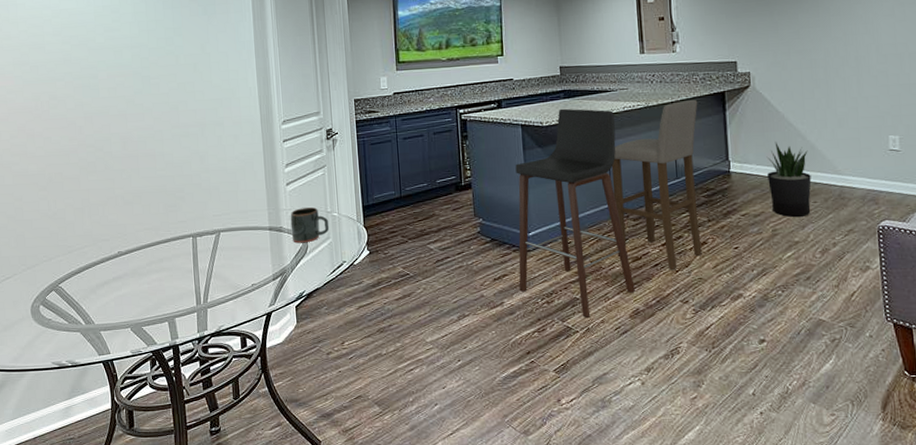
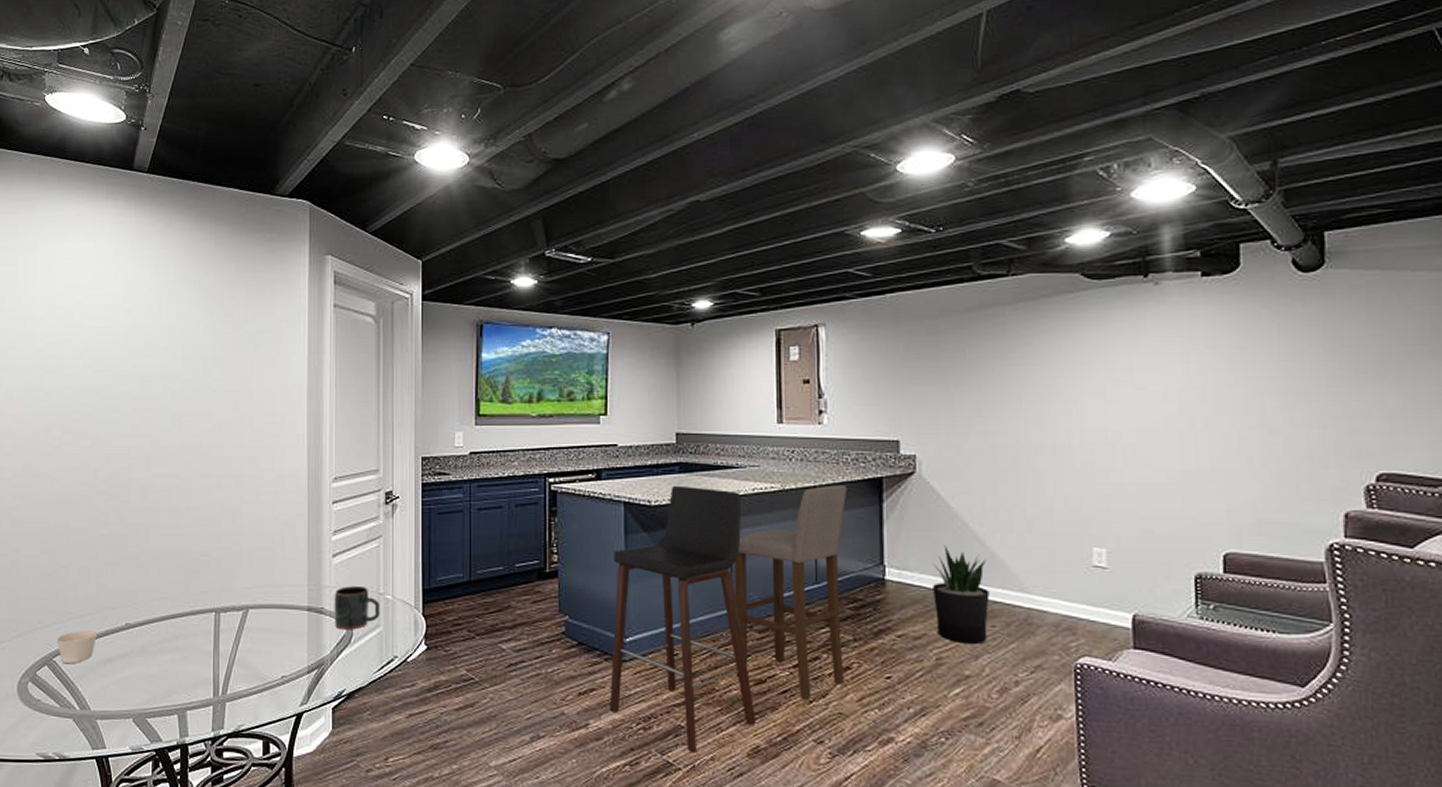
candle: none [61,259,95,289] -> present [57,630,97,664]

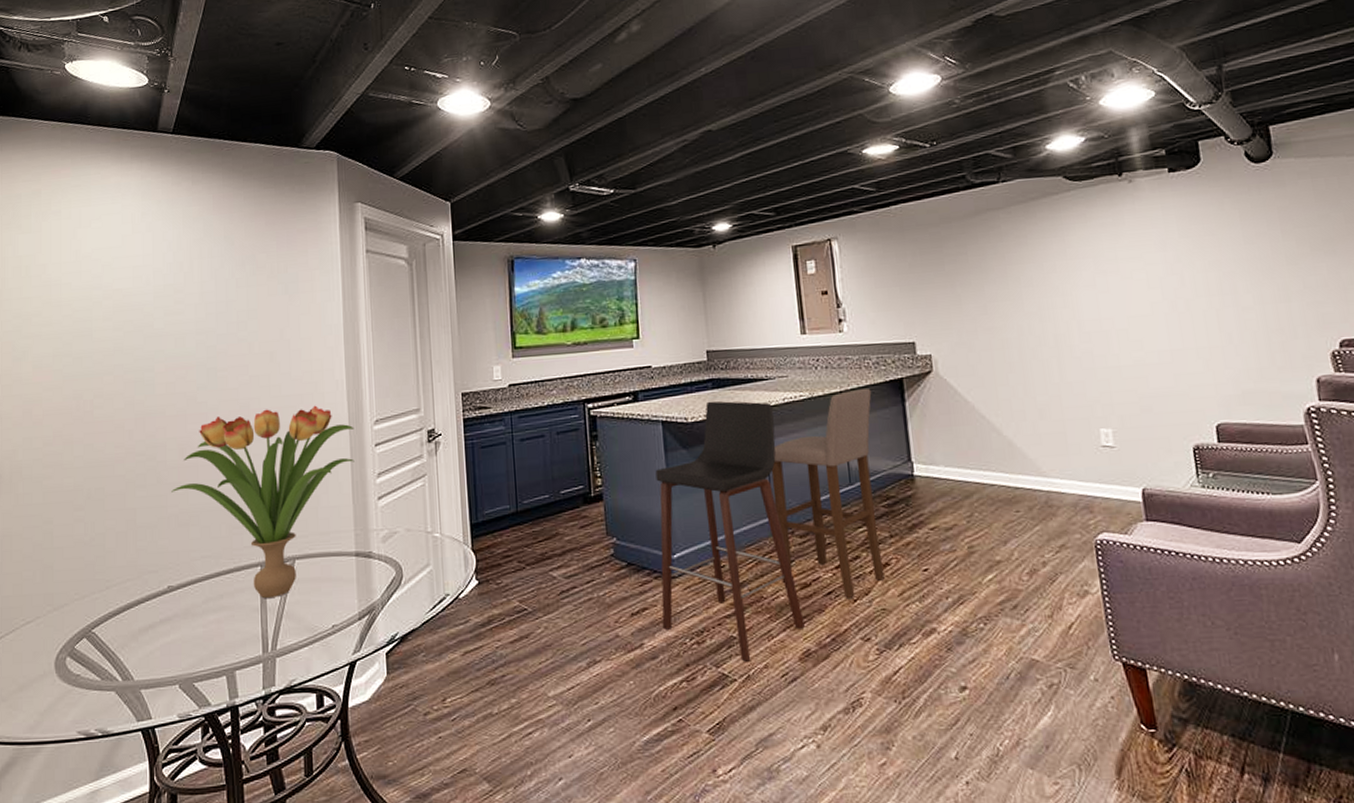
candle: present [57,630,97,664] -> none [96,596,138,635]
flower arrangement: none [133,458,313,643] -> present [171,405,355,598]
mug: present [334,586,381,630] -> none [381,527,430,572]
planter: present [932,546,990,644] -> none [956,438,1013,530]

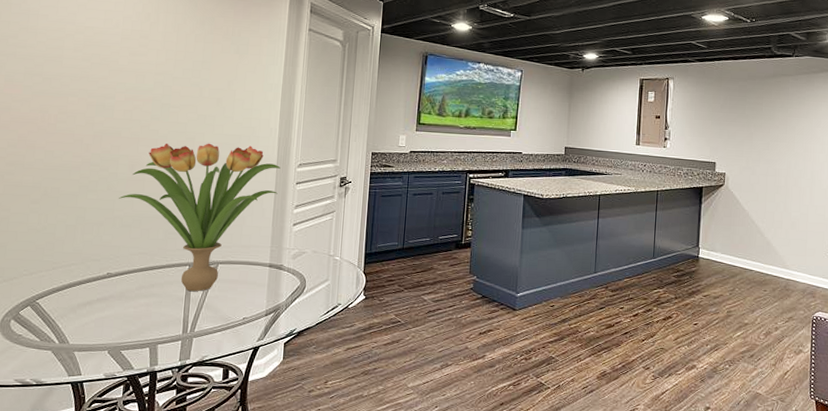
bar stool: present [655,401,805,662] -> none [501,184,607,376]
bar stool: present [771,388,885,600] -> none [593,190,679,339]

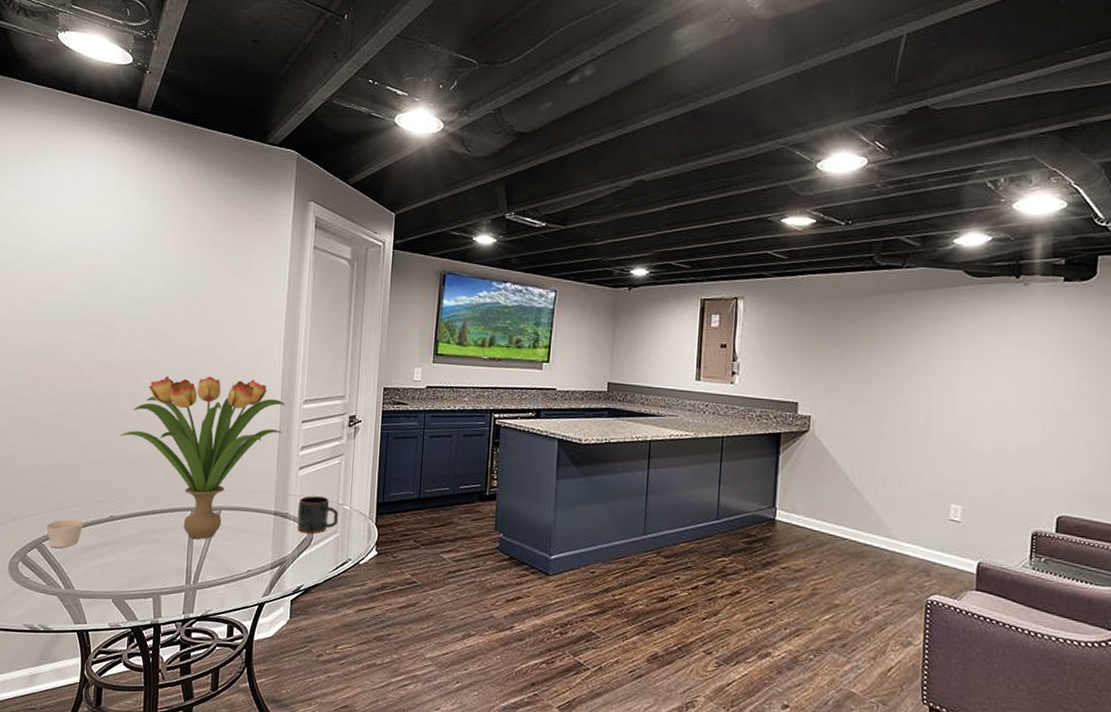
candle: none [41,277,80,306] -> present [46,519,83,549]
mug: none [291,249,330,283] -> present [297,496,339,534]

